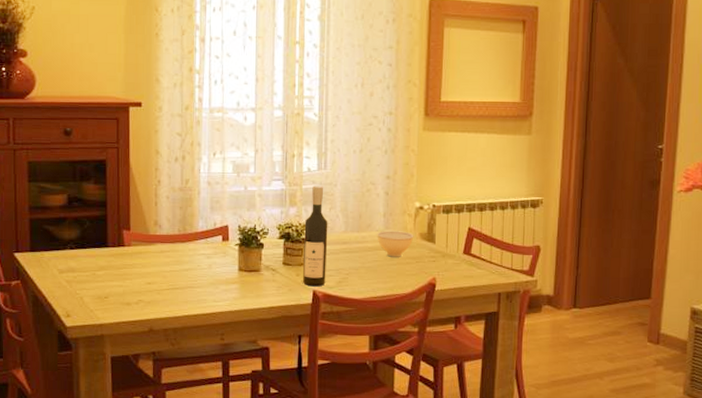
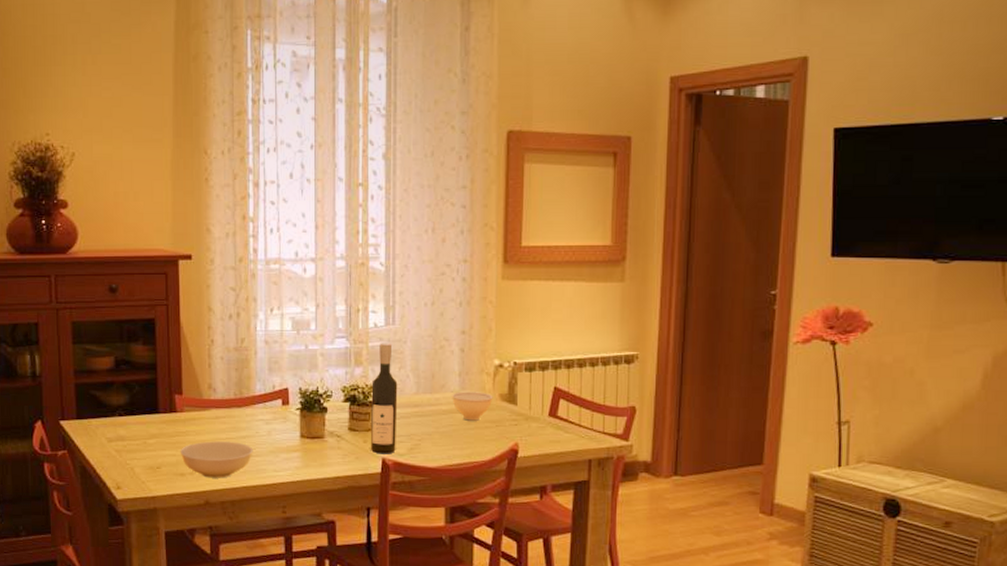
bowl: none [126,273,195,308] -> present [180,441,253,478]

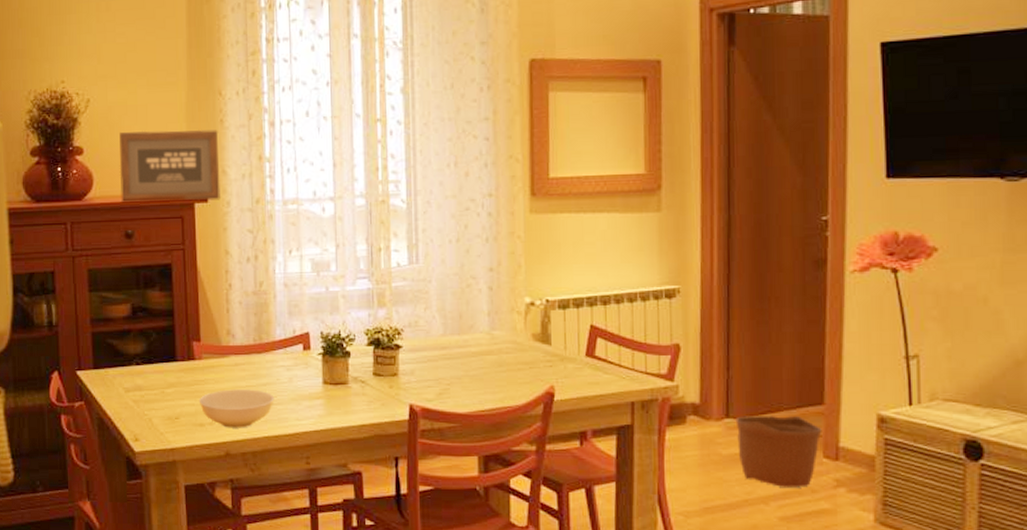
picture frame: none [104,186,204,258] -> present [119,129,220,203]
bottle: present [370,343,398,454] -> none [396,282,424,400]
bowl: present [452,391,493,421] -> none [481,332,525,363]
basket: none [682,474,760,540] -> present [735,416,822,487]

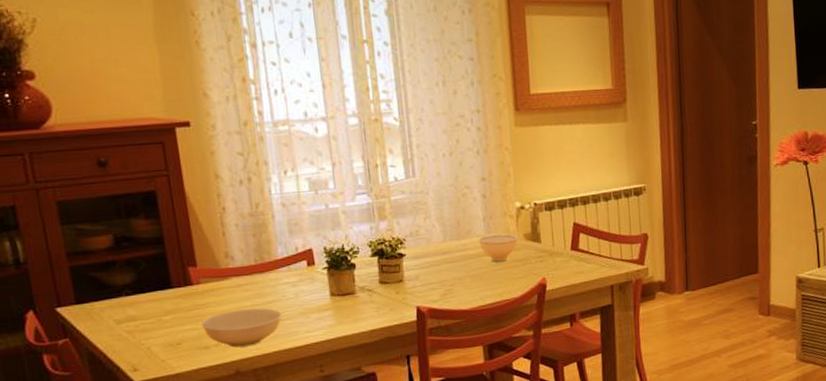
picture frame: present [119,129,220,203] -> none [78,51,204,130]
bowl: none [481,332,525,363] -> present [478,234,518,262]
basket: present [735,416,822,487] -> none [693,284,758,342]

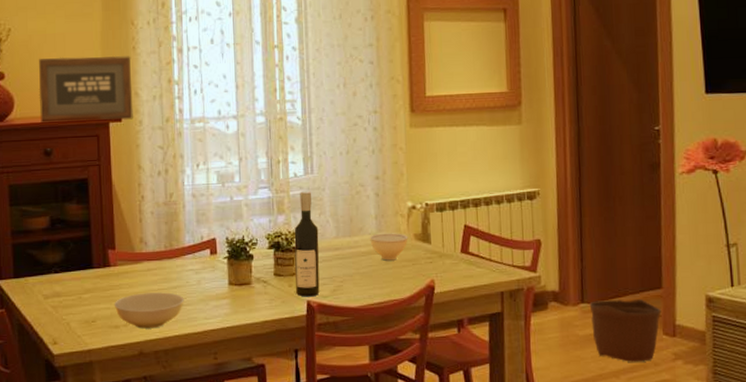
picture frame: none [78,51,204,130] -> present [38,55,133,124]
bottle: none [398,195,429,303] -> present [294,191,320,297]
basket: none [693,284,758,342] -> present [589,299,662,362]

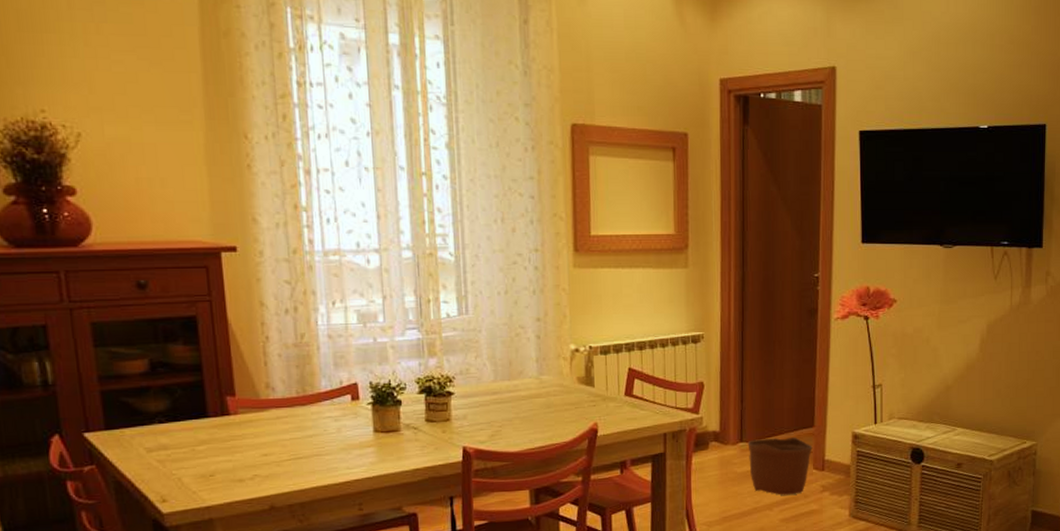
picture frame: present [38,55,133,124] -> none [123,172,252,251]
bowl: present [114,292,184,329] -> none [236,441,322,482]
bottle: present [294,191,320,297] -> none [447,332,477,443]
bowl: present [370,233,408,261] -> none [530,376,571,405]

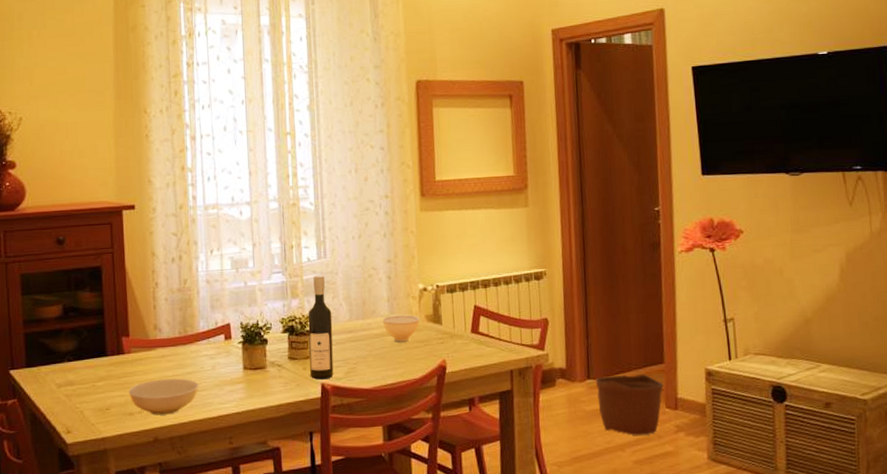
bowl: none [236,441,322,482] -> present [128,378,199,415]
bottle: none [447,332,477,443] -> present [308,275,334,380]
bowl: none [530,376,571,405] -> present [382,314,420,342]

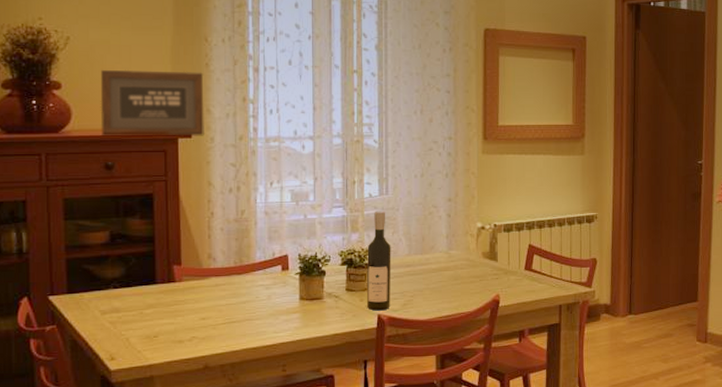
picture frame: none [51,143,147,212] -> present [100,69,204,137]
bowl: present [128,378,199,415] -> none [178,307,253,343]
bowl: present [382,314,420,342] -> none [440,251,477,277]
basket: present [595,374,664,435] -> none [636,311,696,365]

